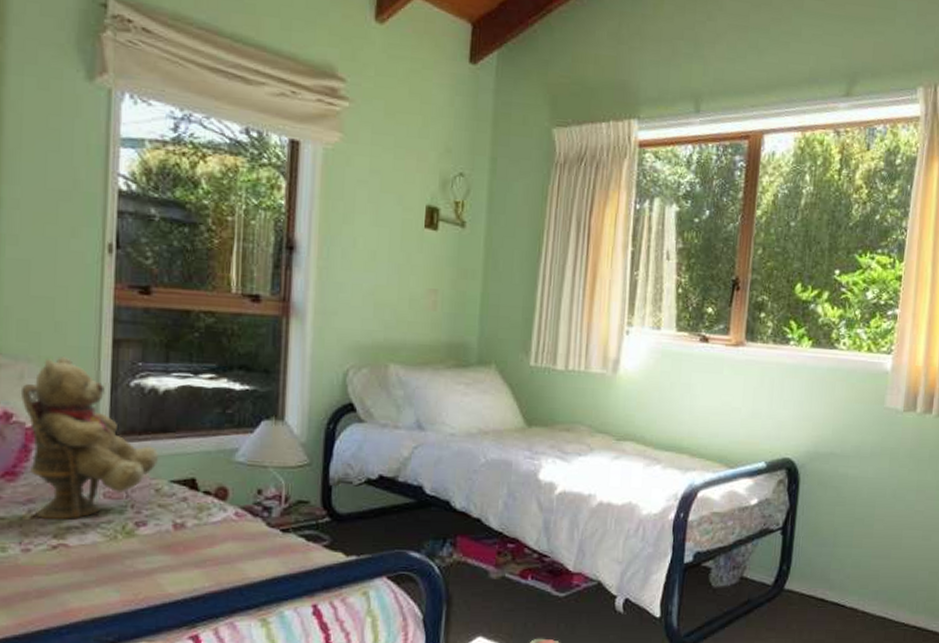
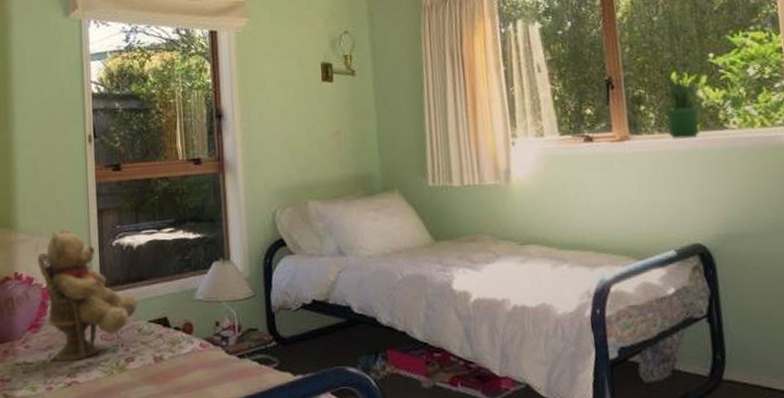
planter: none [780,284,820,354] -> present [656,72,700,139]

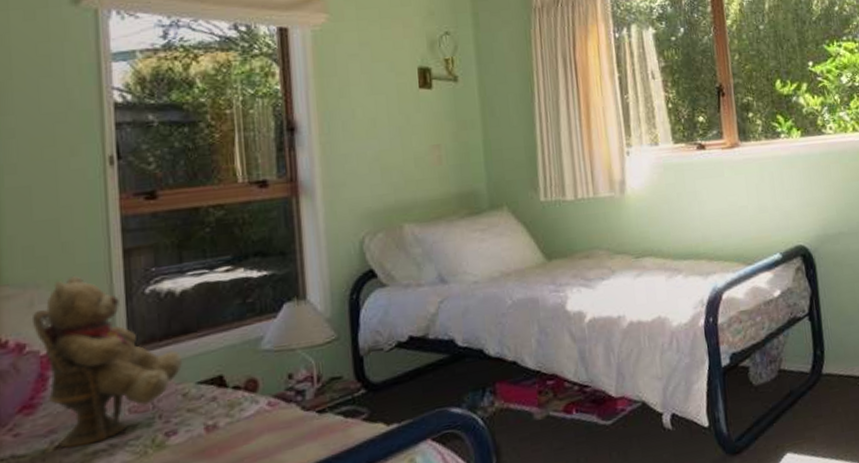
planter: present [656,72,700,139] -> none [763,79,802,145]

